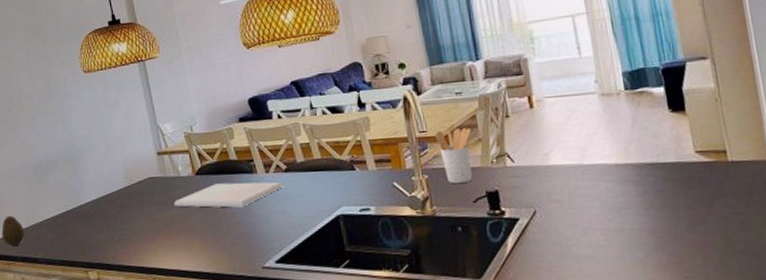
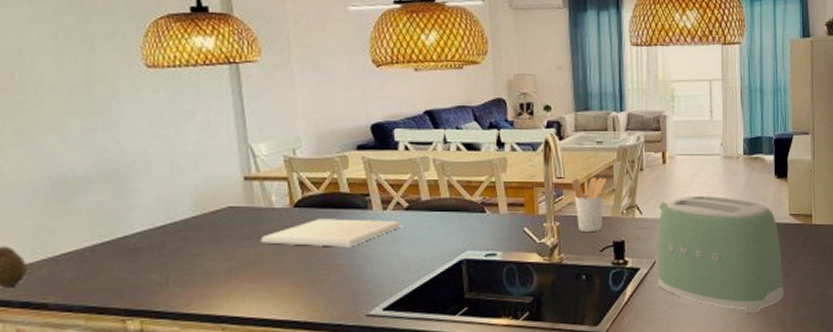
toaster: none [530,138,702,265] -> present [657,196,783,313]

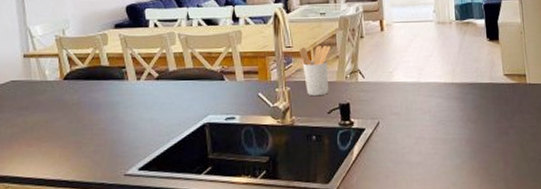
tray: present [261,219,402,247] -> none [37,89,153,114]
toaster: present [657,196,783,313] -> none [378,59,504,170]

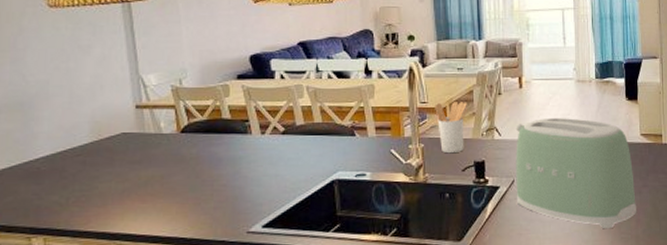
toaster: none [378,59,504,170] -> present [515,118,636,228]

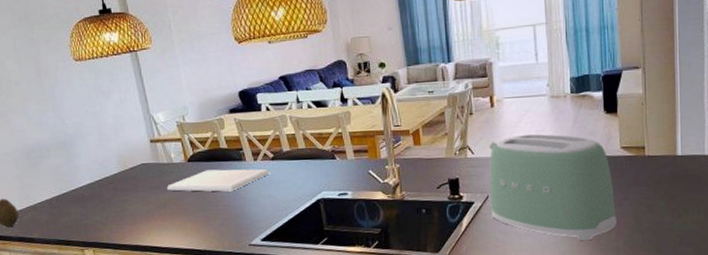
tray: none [151,143,278,169] -> present [167,168,270,192]
utensil holder: present [435,102,468,154] -> none [408,123,441,173]

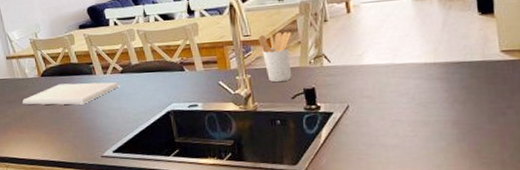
utensil holder: none [408,123,441,173] -> present [258,31,293,83]
toaster: present [488,134,617,240] -> none [346,39,500,153]

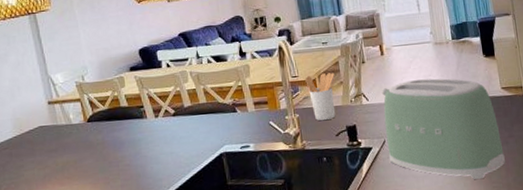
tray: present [23,82,119,105] -> none [65,125,171,153]
toaster: none [346,39,500,153] -> present [381,78,505,179]

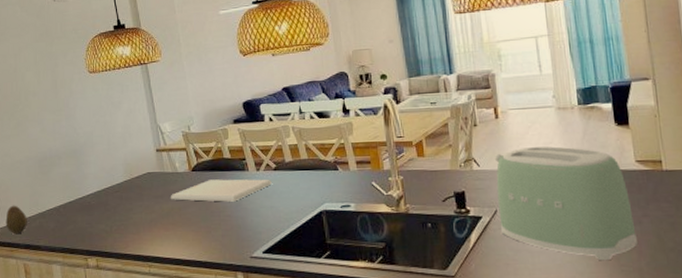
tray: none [65,125,171,153] -> present [171,179,272,202]
utensil holder: present [305,72,336,121] -> none [411,134,444,185]

